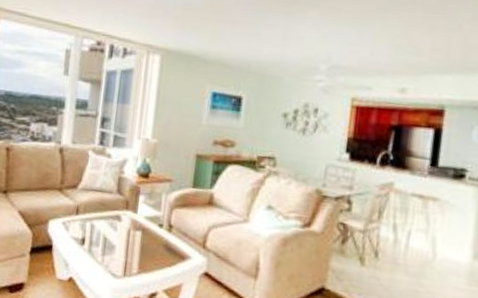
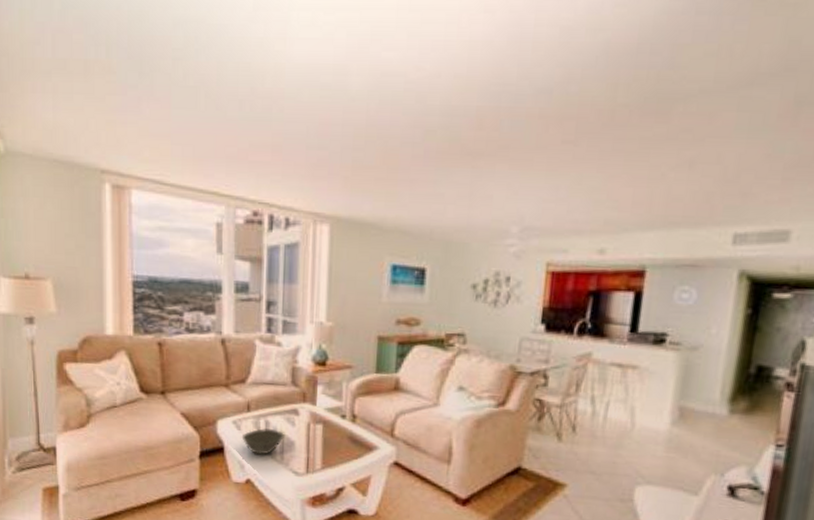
bowl: none [68,231,107,256] -> present [241,428,284,456]

